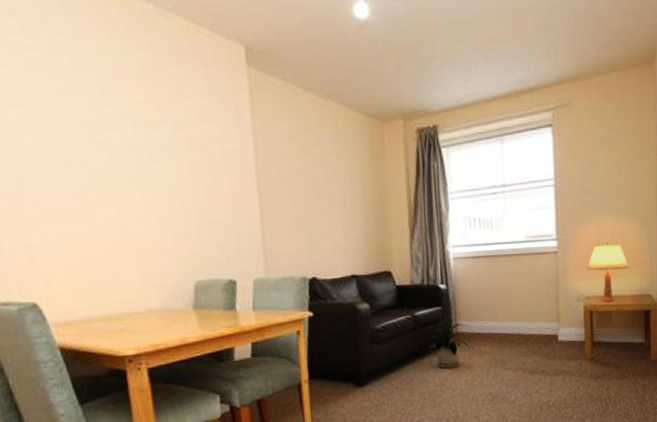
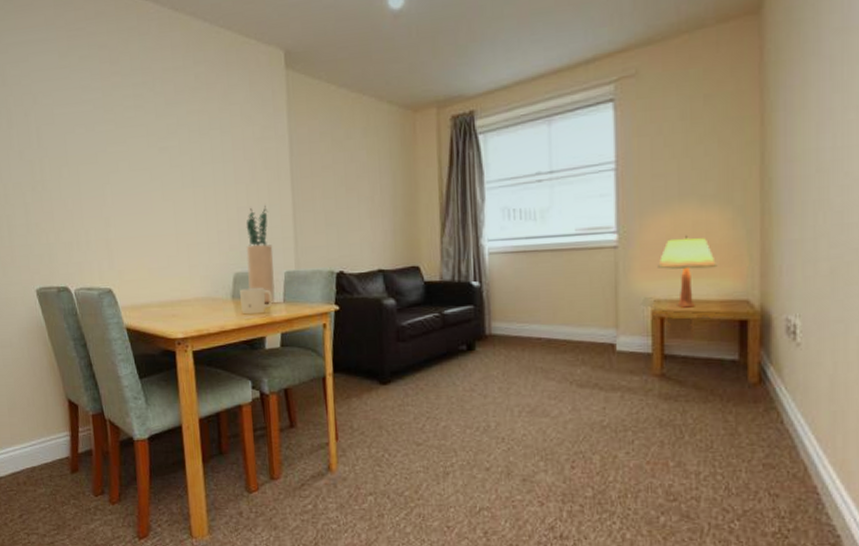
mug: none [202,296,241,326] -> present [240,287,273,315]
vase: none [207,210,244,314] -> present [246,206,275,304]
house plant: present [425,318,470,369] -> none [455,318,506,373]

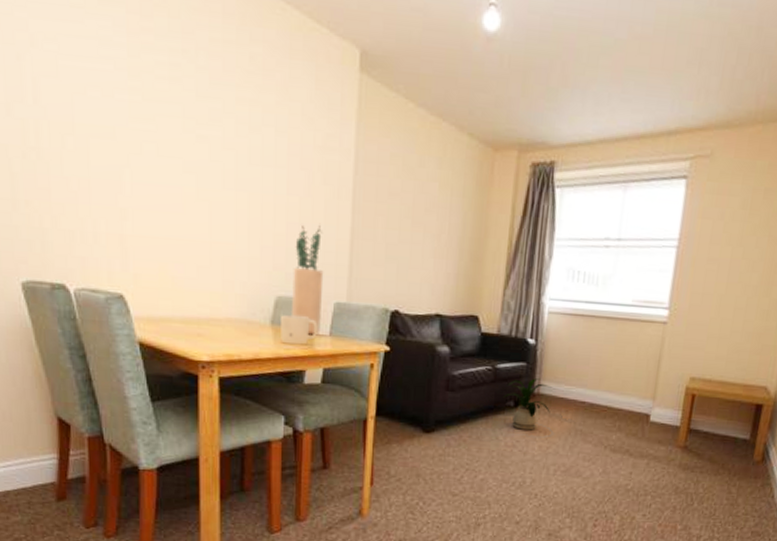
house plant: none [455,318,506,373] -> present [503,377,552,430]
table lamp: present [658,236,718,308] -> none [698,321,748,388]

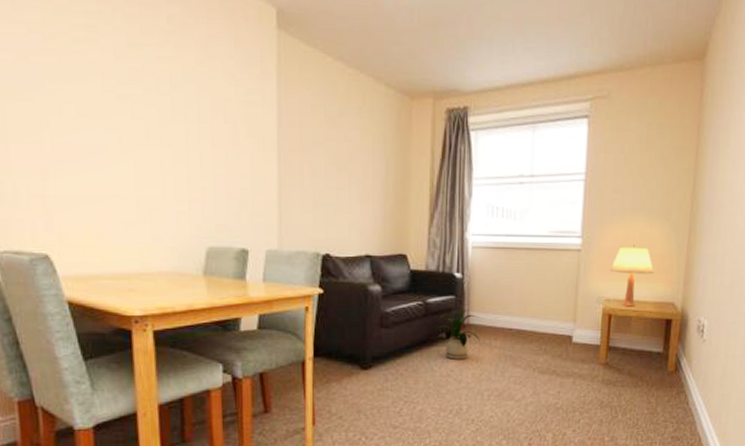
mug: present [281,314,318,345] -> none [213,264,251,293]
vase: present [290,226,324,335] -> none [222,177,254,283]
table lamp: none [698,321,748,388] -> present [611,245,655,307]

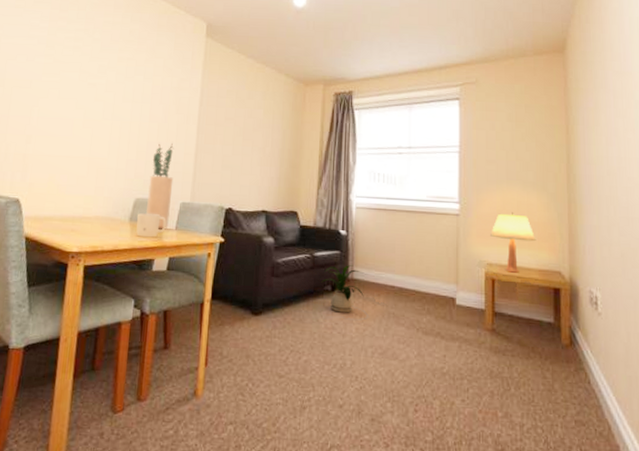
mug: none [213,264,251,293] -> present [136,212,167,238]
vase: none [222,177,254,283] -> present [145,144,174,229]

